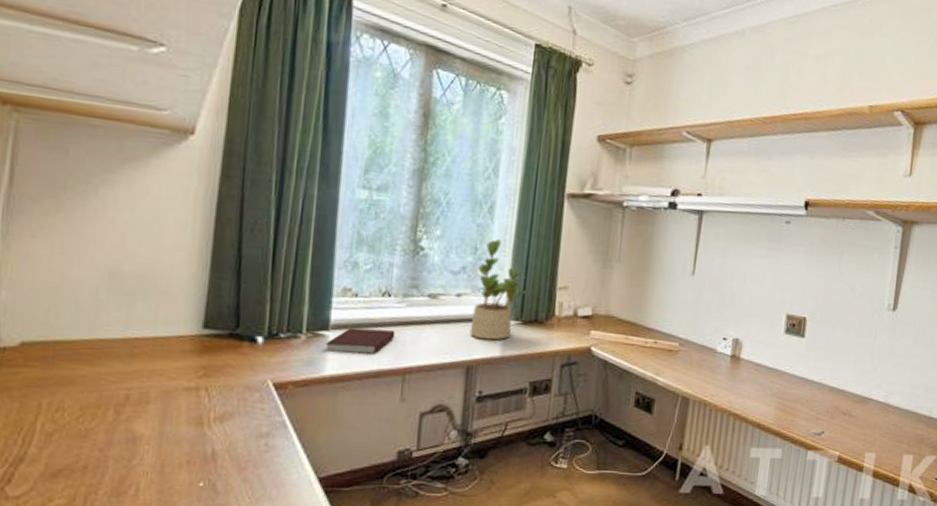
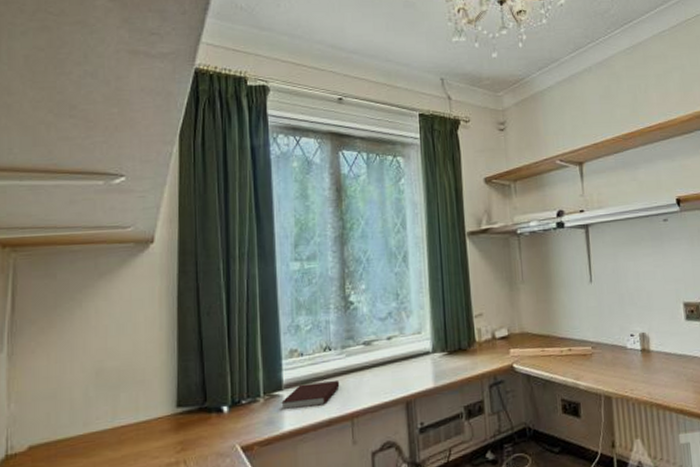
potted plant: present [469,239,528,340] -> none [402,283,449,375]

